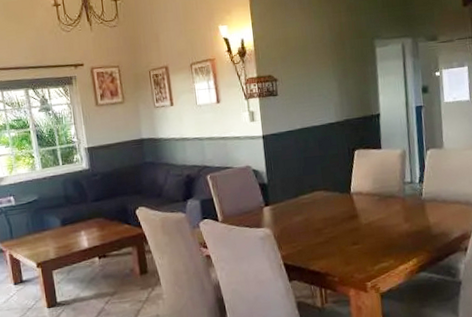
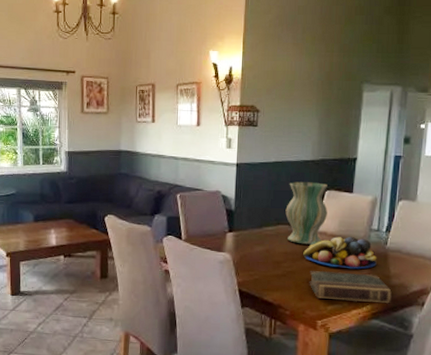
vase: none [317,143,360,208] -> present [285,181,328,245]
fruit bowl: none [342,192,416,227] -> present [303,236,377,270]
book: none [351,227,436,260] -> present [309,270,393,304]

